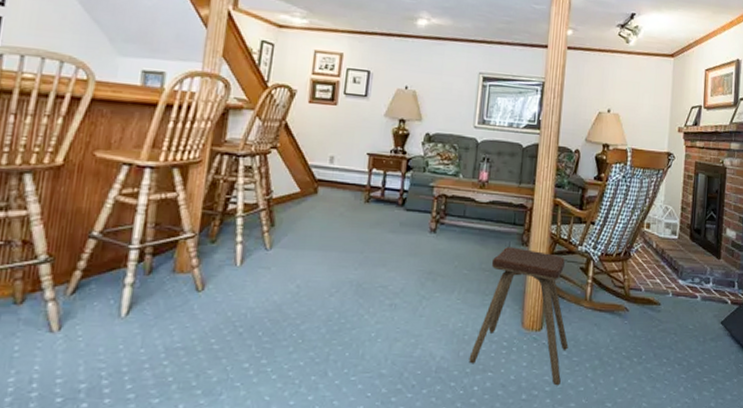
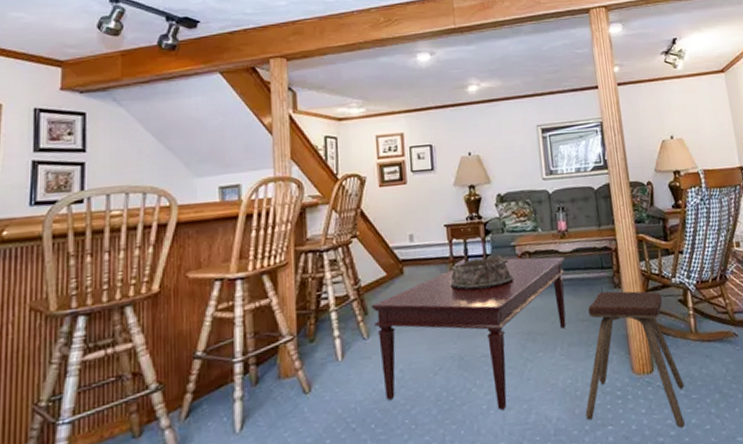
coffee table: none [278,197,480,340] -> present [372,256,567,410]
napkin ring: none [362,191,427,223] -> present [450,254,514,290]

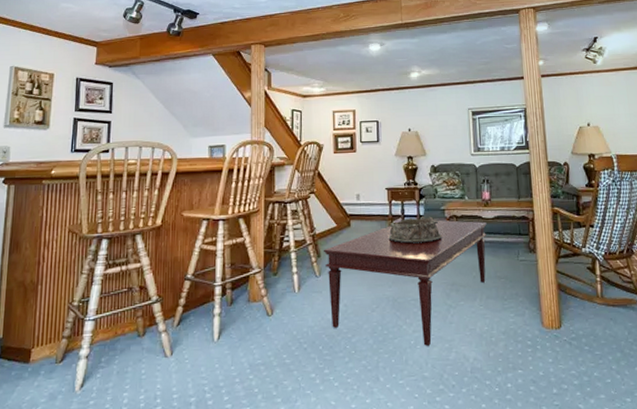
music stool: present [585,291,685,429] -> none [499,255,589,379]

